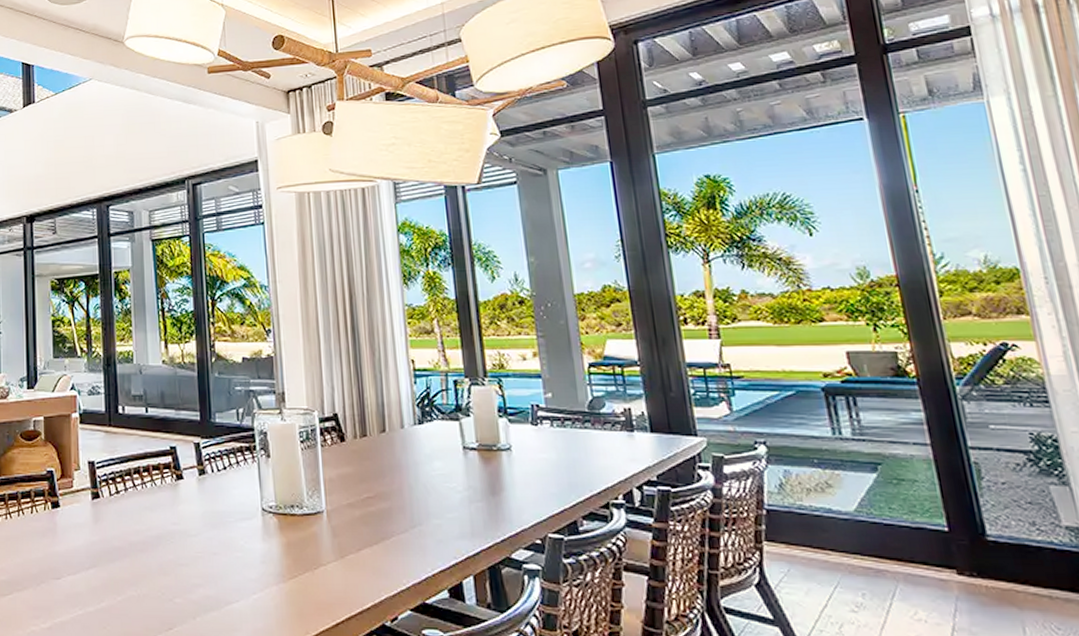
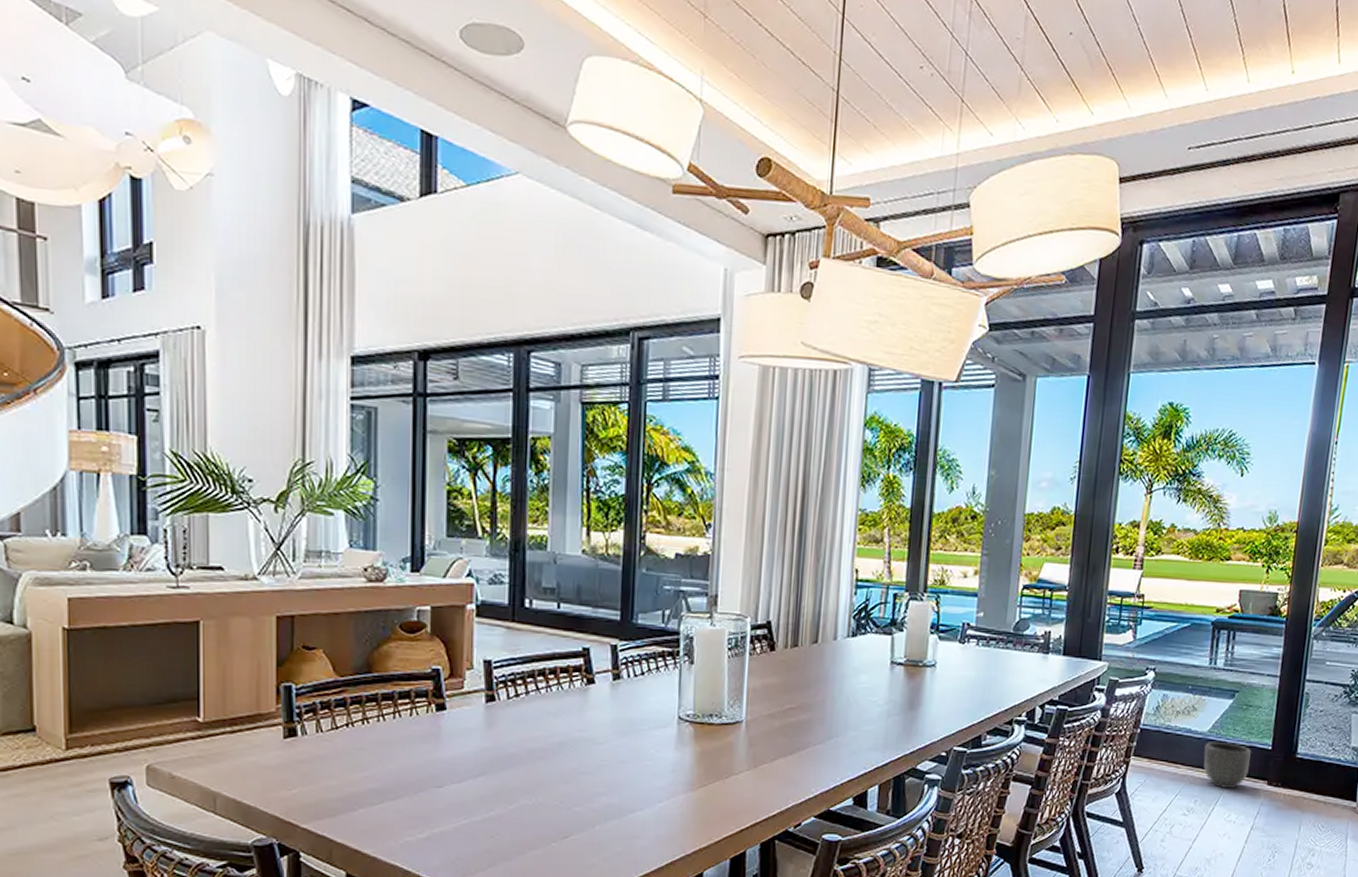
planter: none [855,524,926,579] -> present [1203,742,1251,788]

